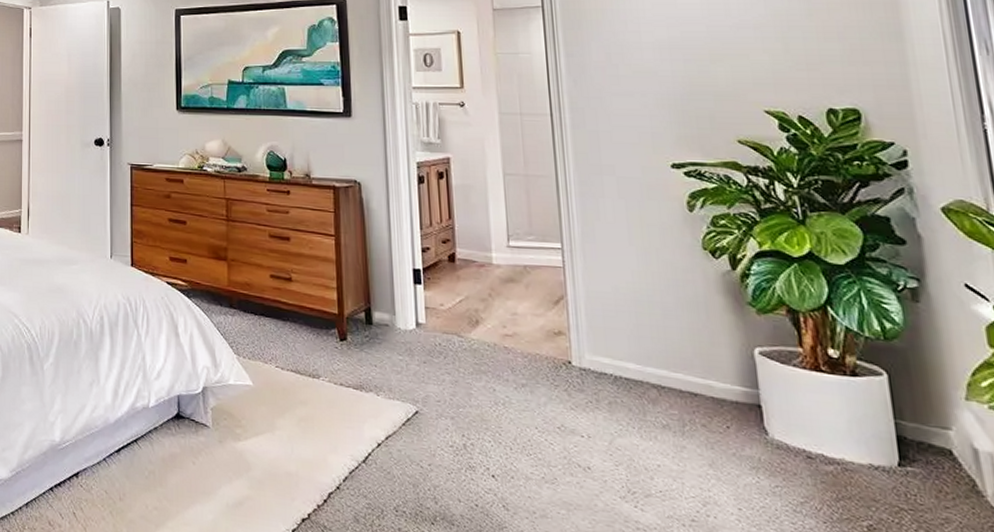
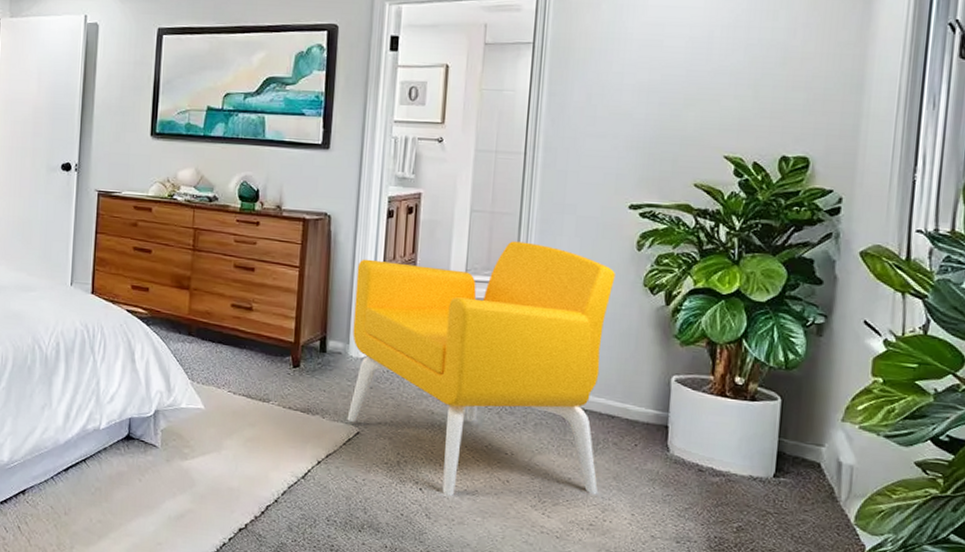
armchair: none [394,204,693,485] -> present [347,241,615,496]

